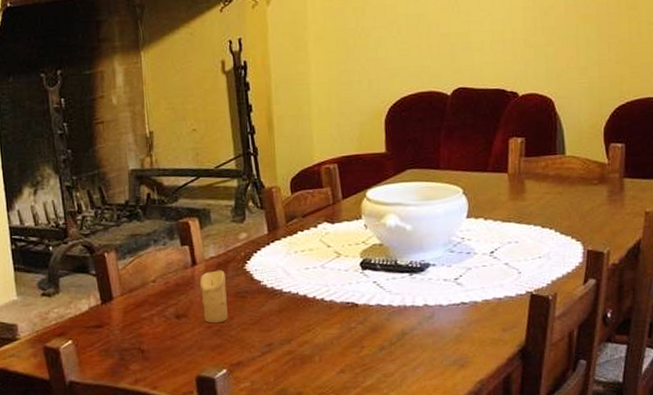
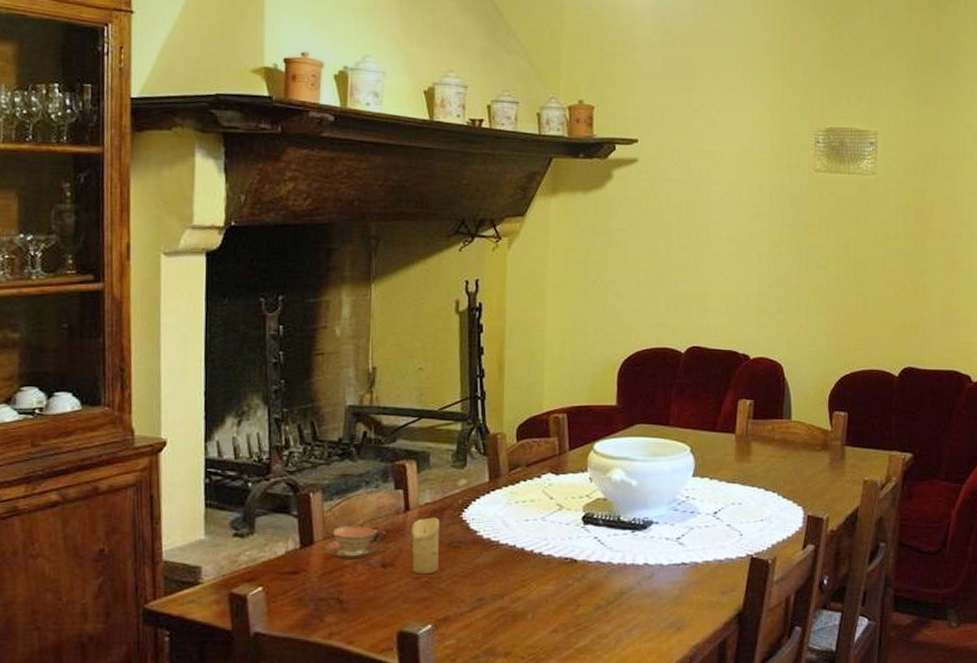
teacup: none [120,281,178,314] -> present [321,526,387,561]

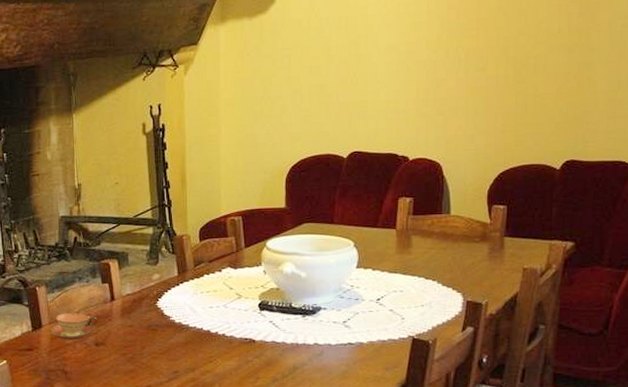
candle: present [410,517,439,575] -> none [116,305,140,352]

